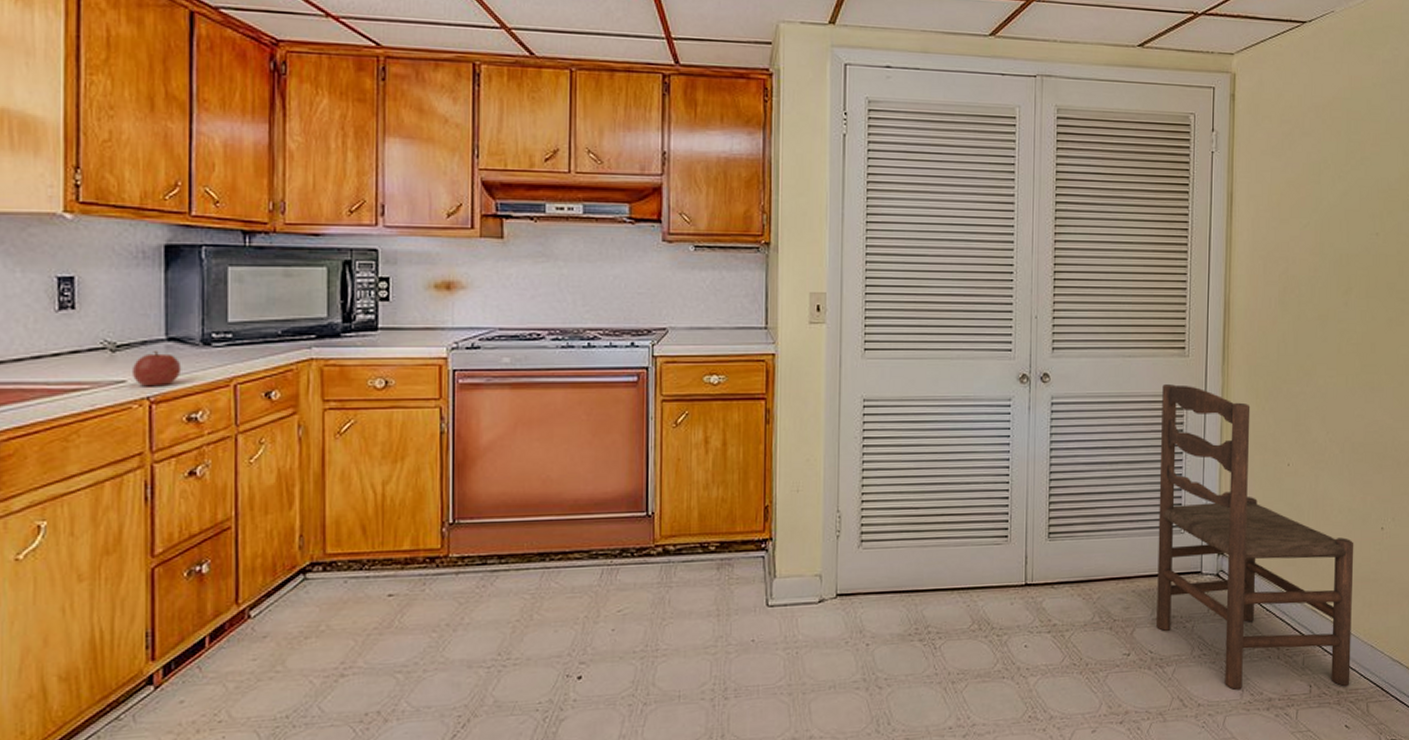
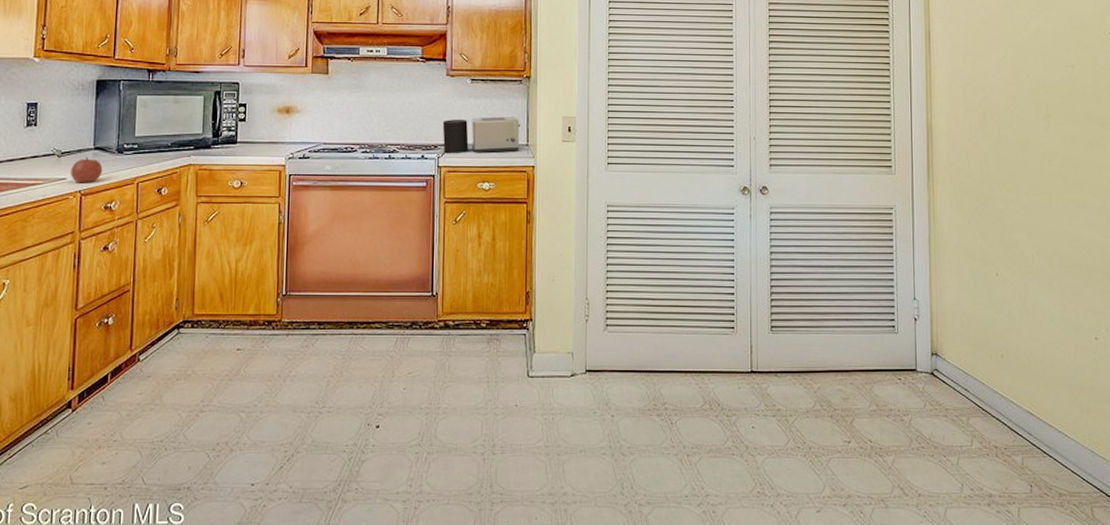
pen holder: none [657,297,692,341] -> present [442,120,469,154]
toaster: none [695,293,757,339] -> present [471,116,520,153]
dining chair: present [1156,384,1354,691] -> none [872,198,1072,488]

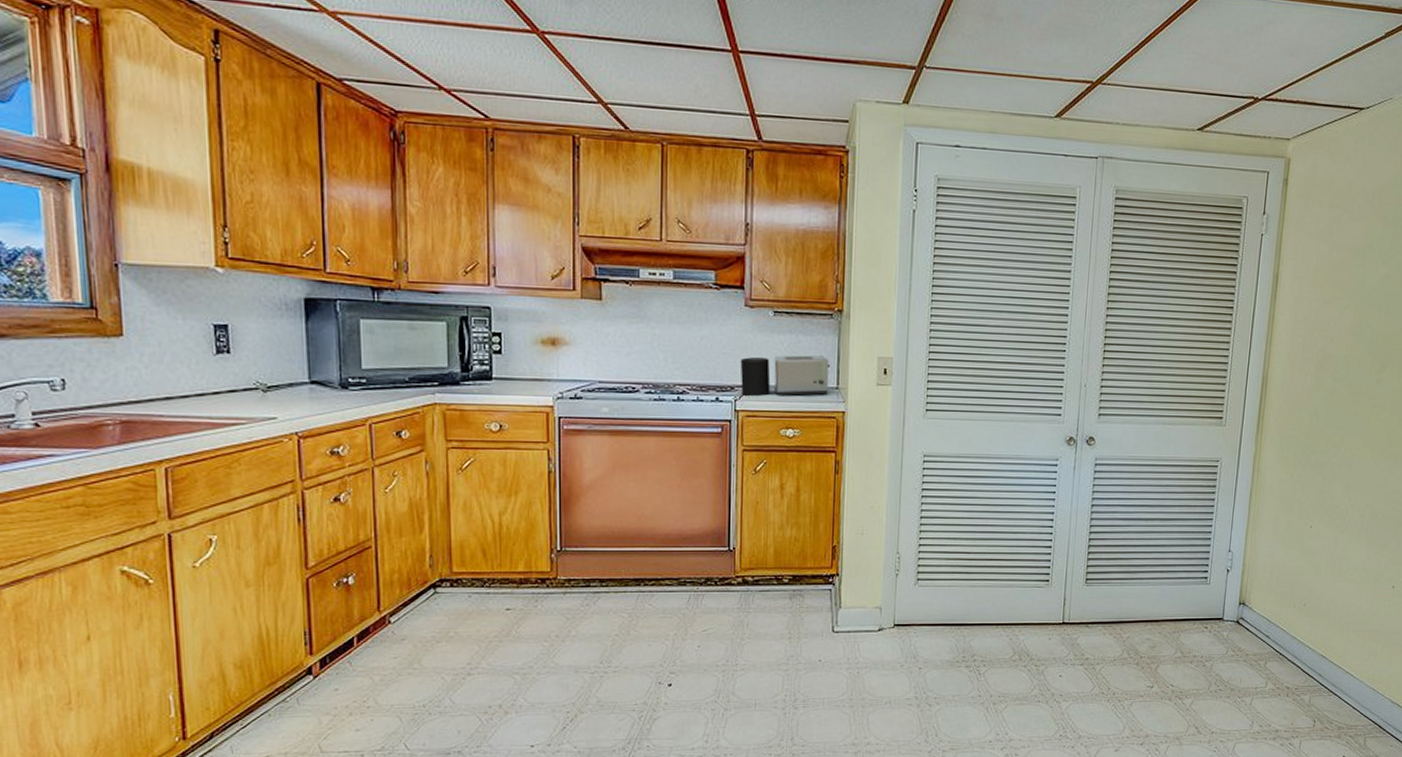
fruit: present [71,156,103,183] -> none [282,391,324,424]

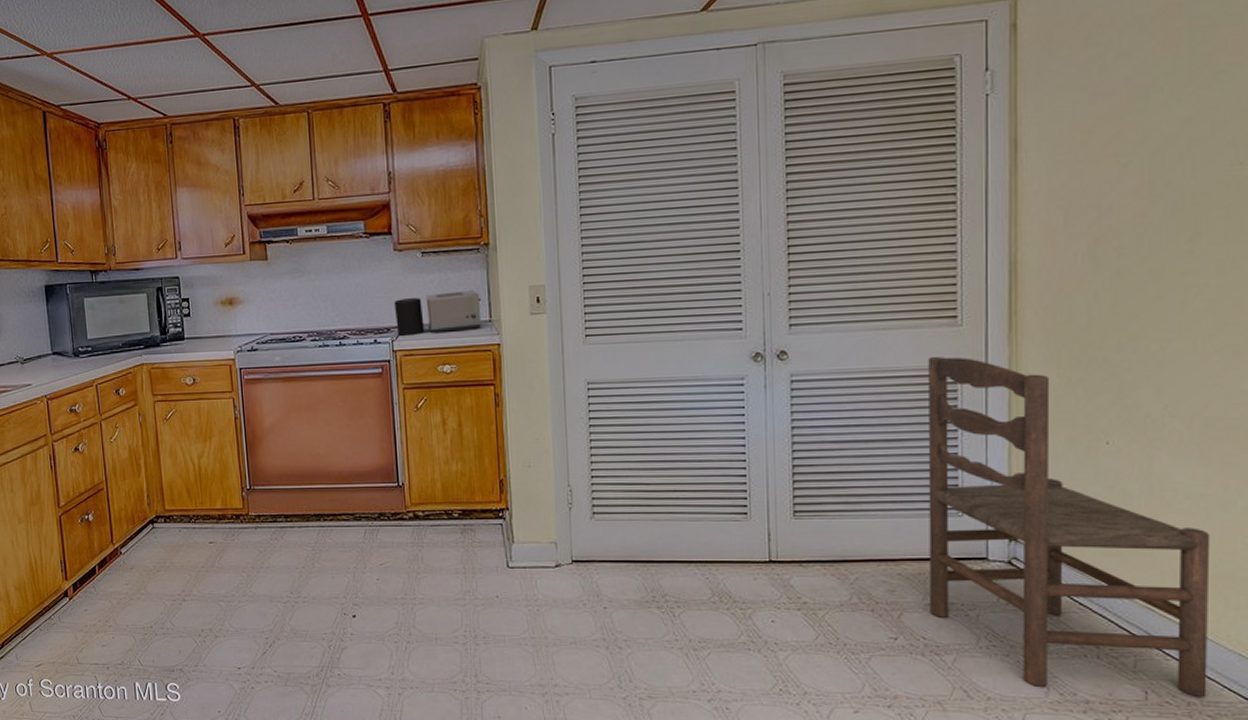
dining chair: none [1179,451,1366,722] -> present [927,357,1211,697]

